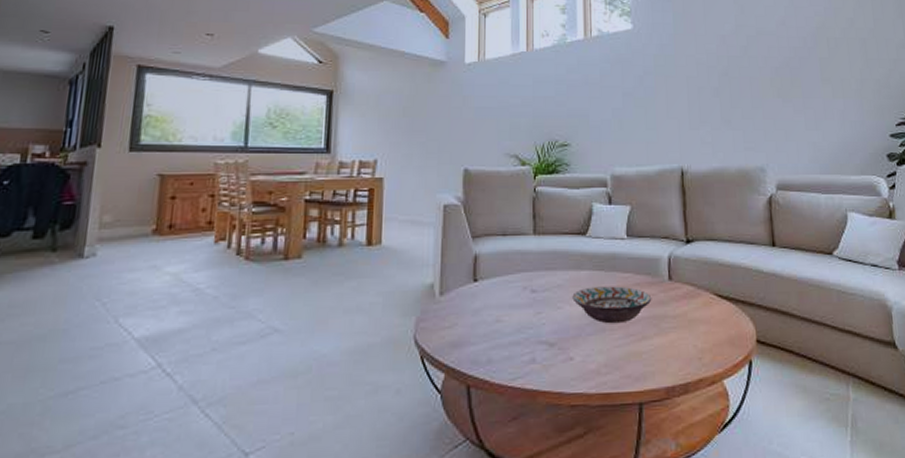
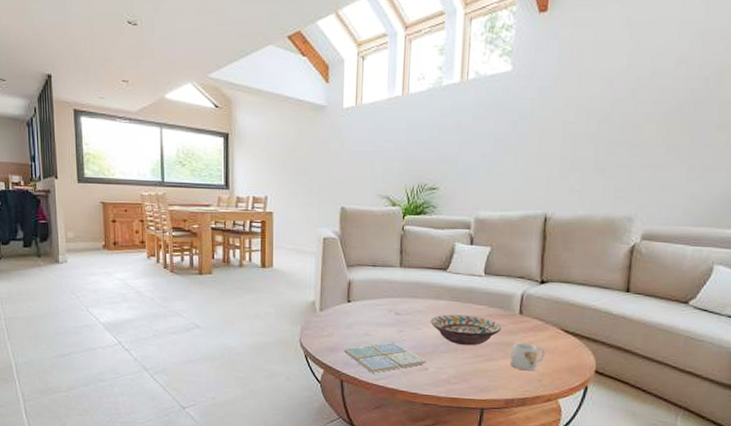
drink coaster: none [470,327,572,371] -> present [344,341,427,373]
mug: none [665,313,703,348] -> present [510,342,546,371]

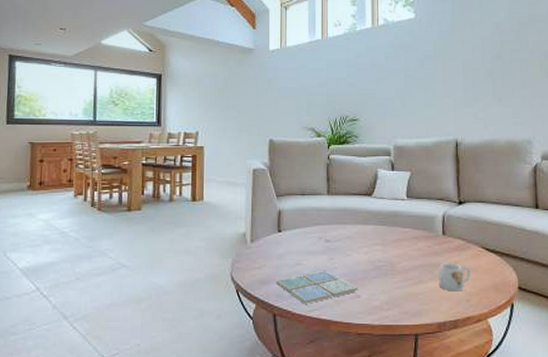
decorative bowl: present [430,314,502,346] -> none [360,239,428,270]

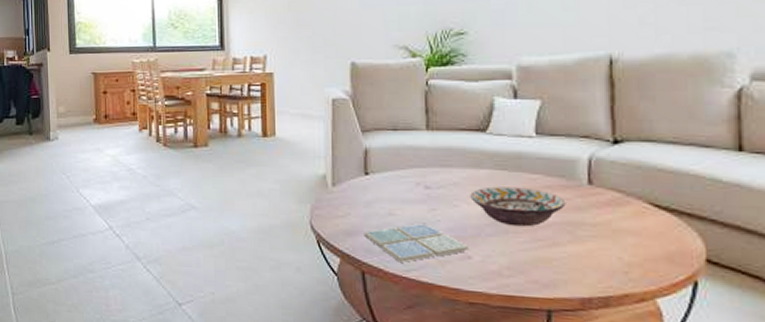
decorative bowl: none [360,239,428,270] -> present [470,186,566,227]
mug: present [438,263,471,292] -> none [582,221,631,260]

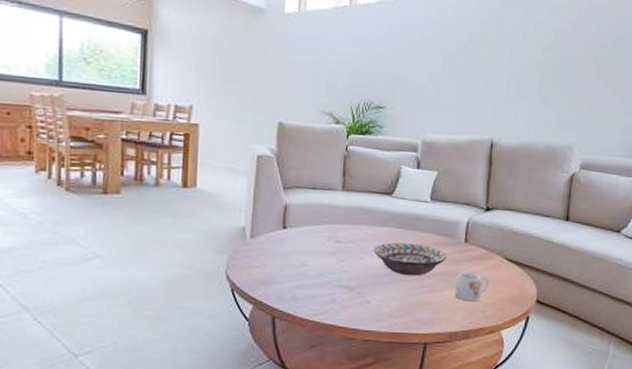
drink coaster: present [364,222,470,263] -> none [277,272,369,308]
mug: none [582,221,631,260] -> present [454,272,490,302]

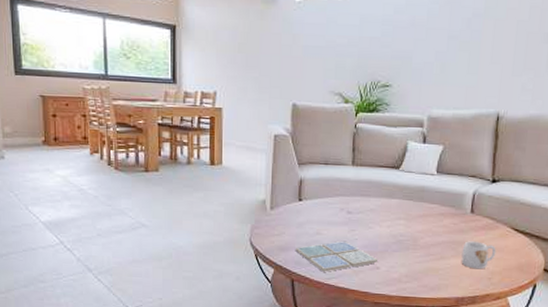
drink coaster: none [277,272,369,308] -> present [295,240,379,272]
decorative bowl: present [373,242,447,277] -> none [382,213,454,245]

